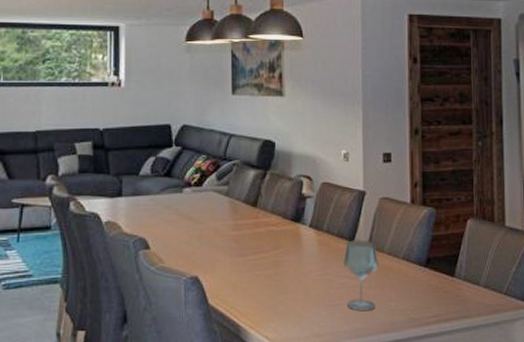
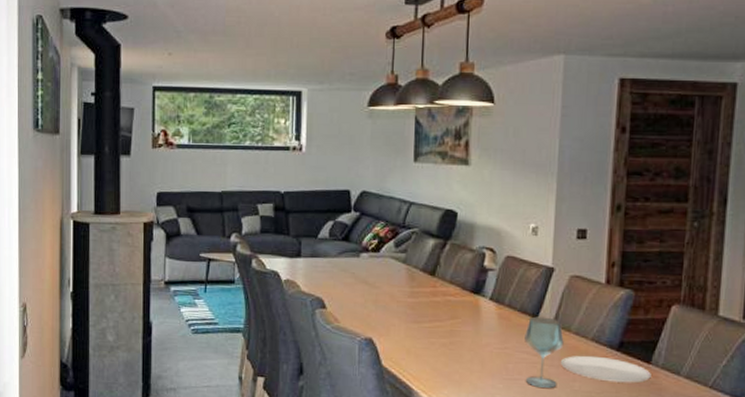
plate: none [376,274,456,298] -> present [560,355,651,383]

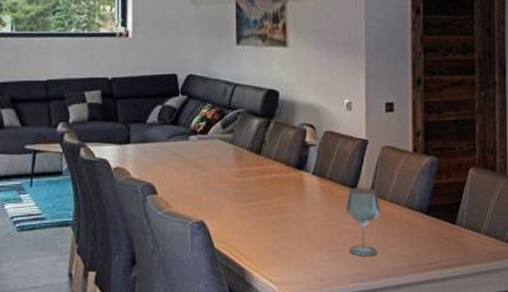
plate: present [560,355,651,383] -> none [378,221,457,245]

